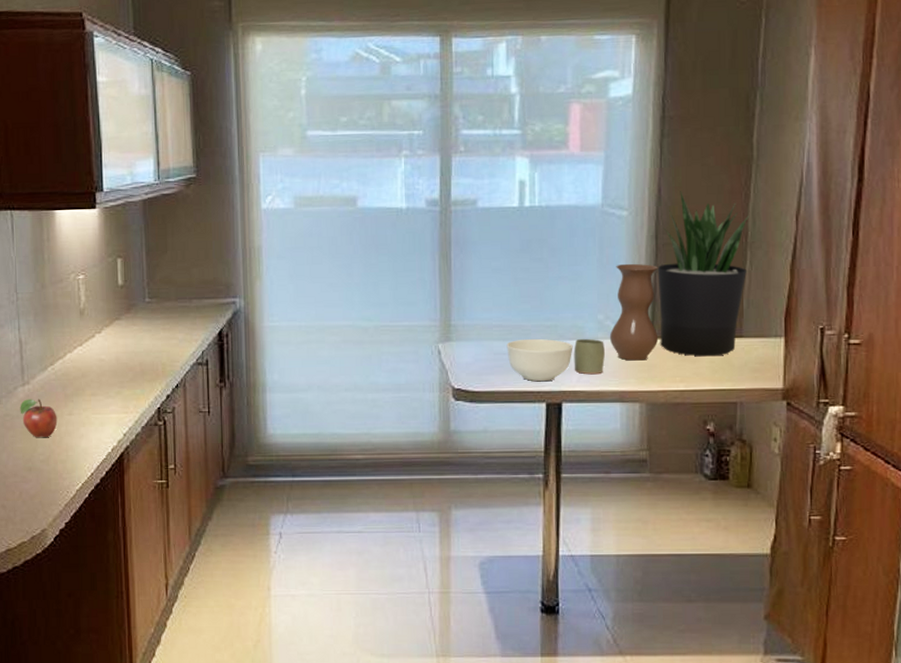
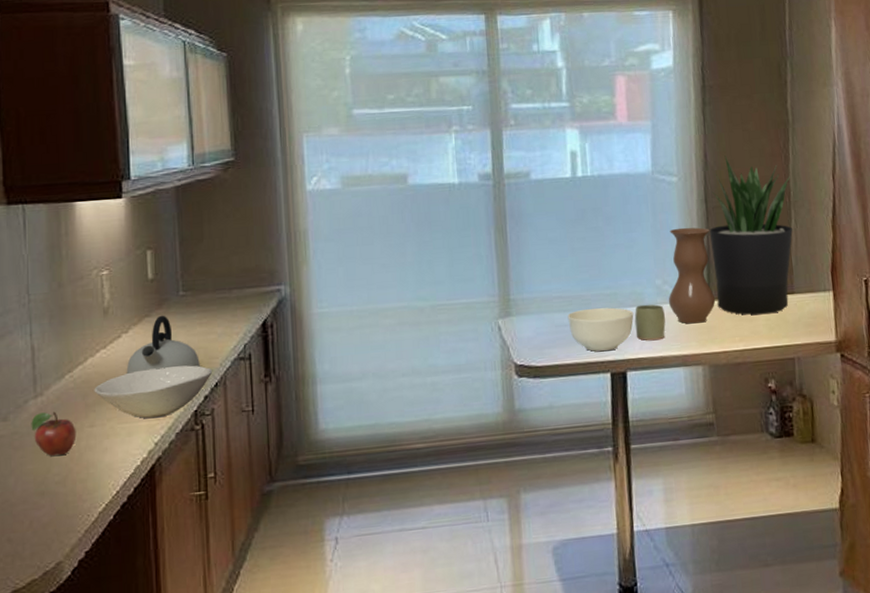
bowl: none [72,366,174,412] -> present [94,365,213,419]
kettle: none [99,319,164,371] -> present [126,315,201,375]

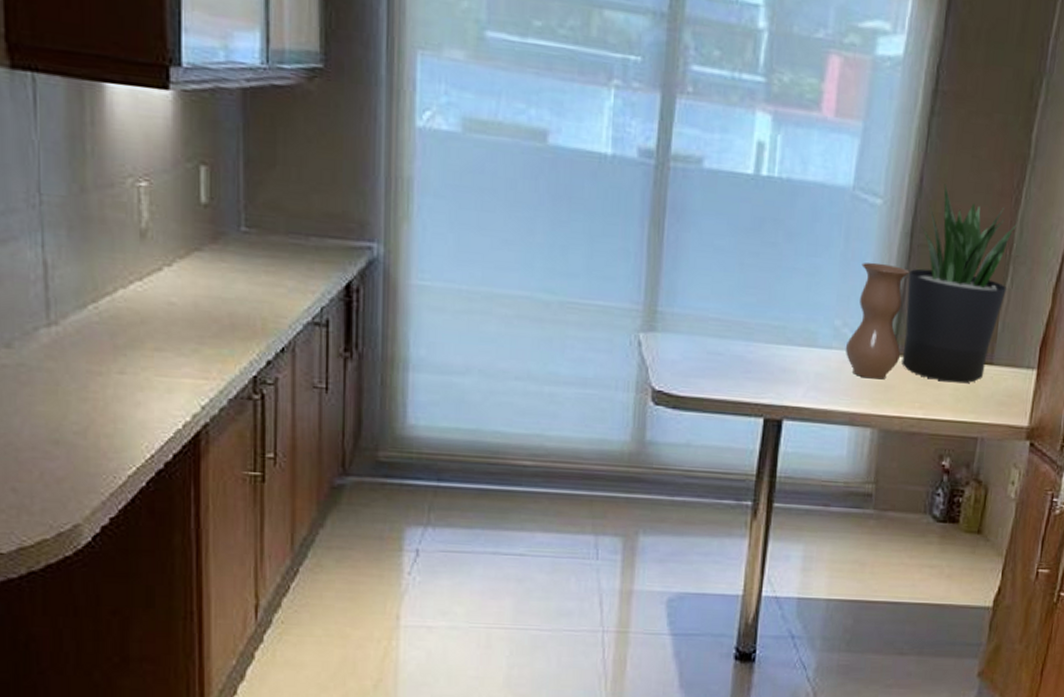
fruit: present [31,411,77,456] -> none [42,345,101,401]
bowl: present [94,365,213,419] -> none [125,315,279,377]
kettle: present [126,315,201,375] -> none [167,251,265,325]
bowl: present [567,307,634,352] -> none [723,338,803,393]
mug: present [634,304,666,341] -> none [800,345,839,390]

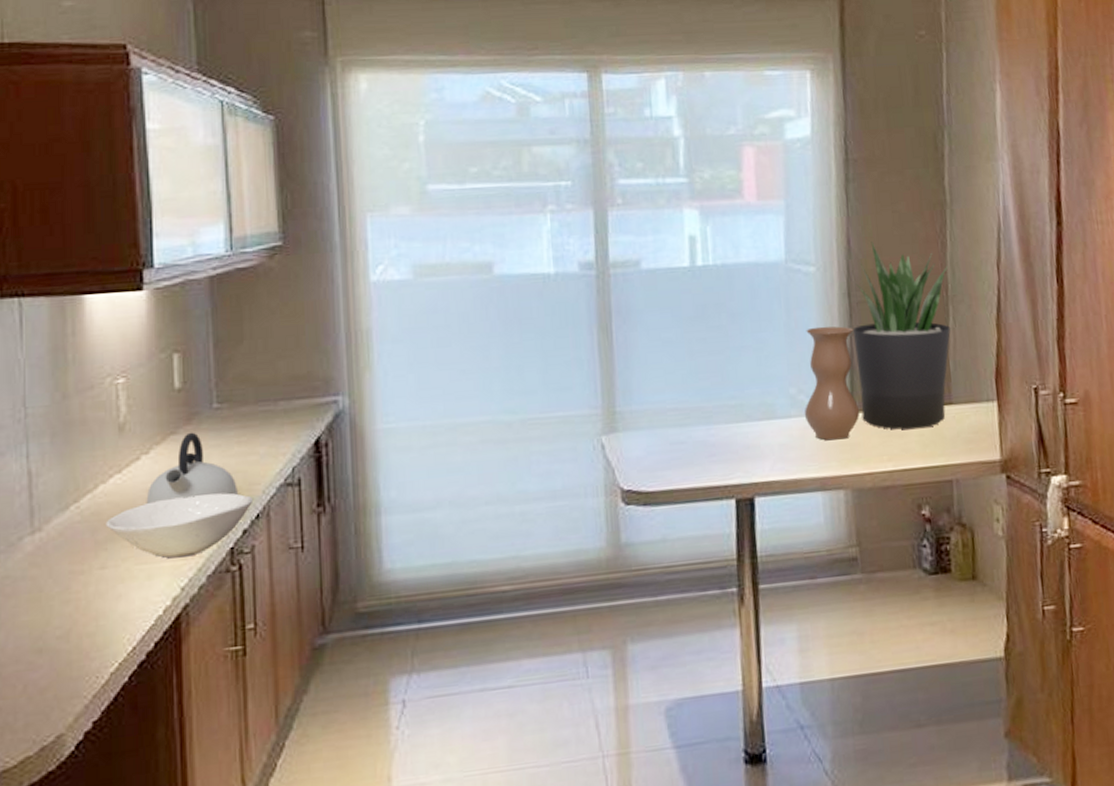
bowl: none [125,315,279,377] -> present [105,492,254,559]
kettle: none [167,251,265,325] -> present [146,432,239,505]

